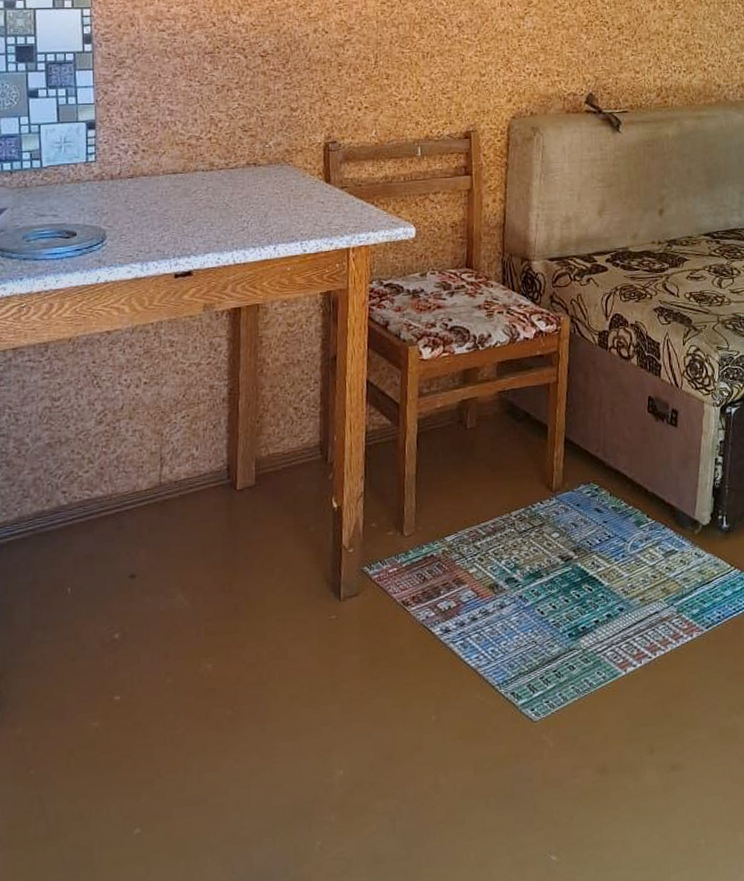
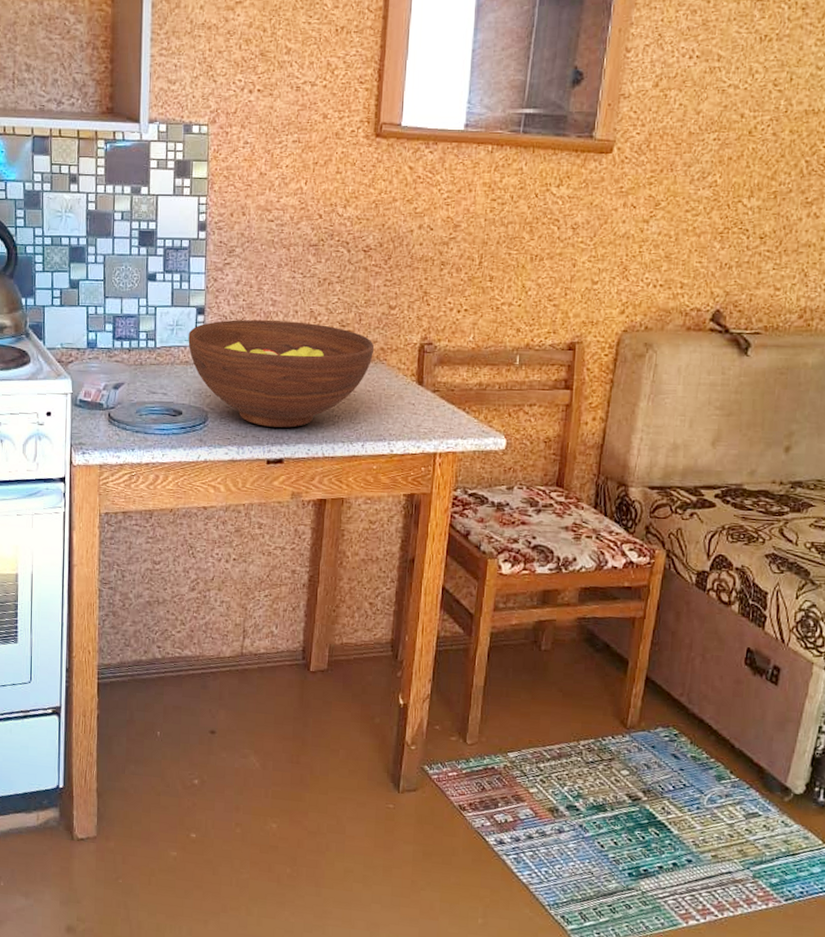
fruit bowl: none [78,129,278,240] -> present [188,319,374,428]

